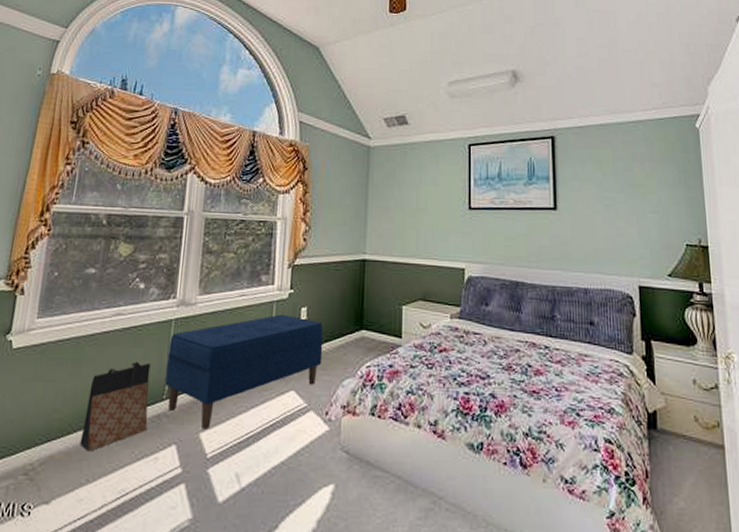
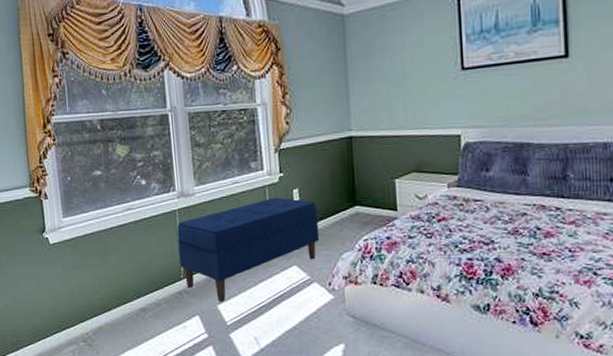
bag: present [80,362,151,451] -> none [118,249,172,323]

